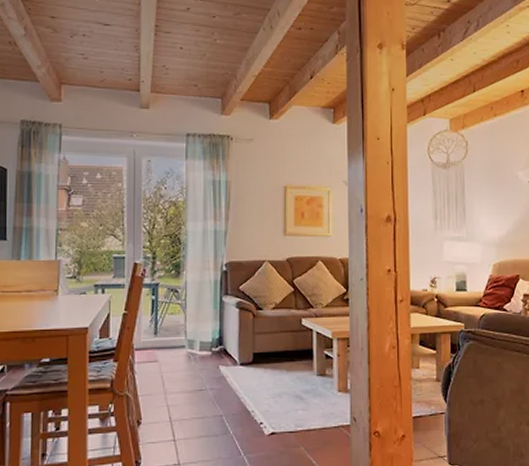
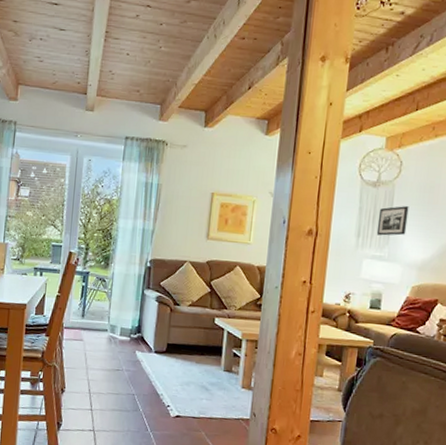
picture frame: none [452,185,481,216] -> present [376,206,409,236]

